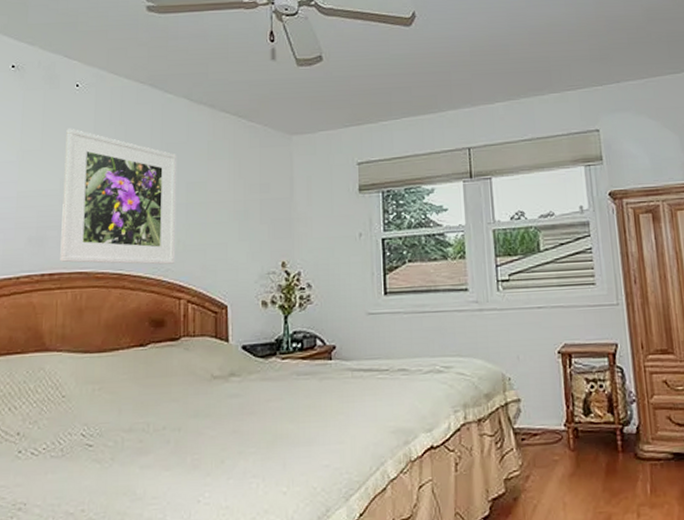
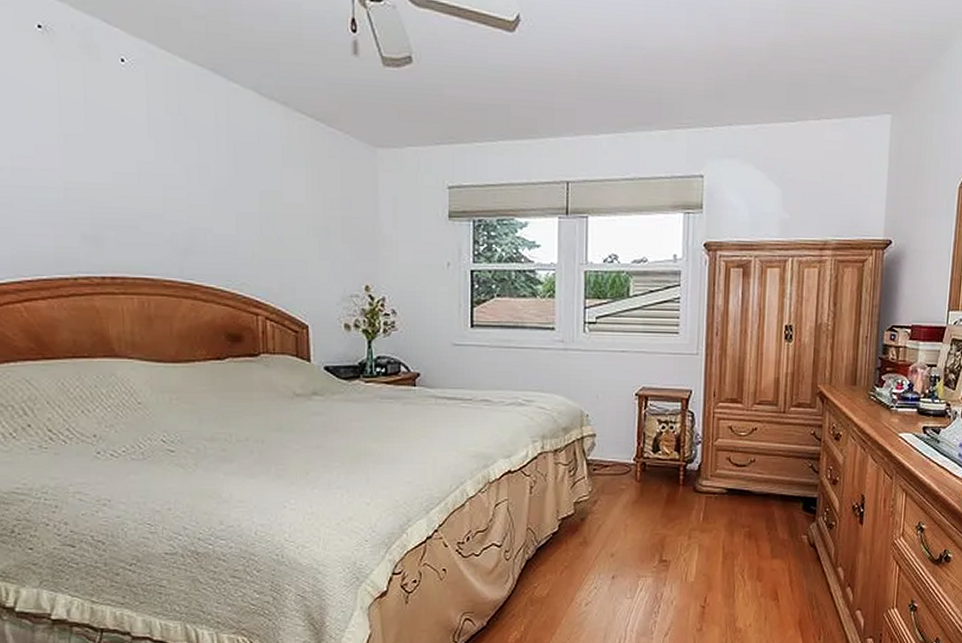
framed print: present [60,128,177,265] -> none [114,112,251,278]

